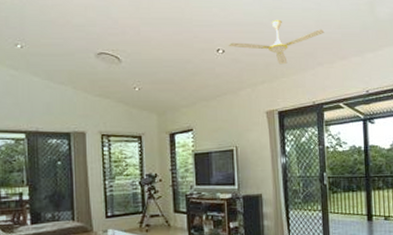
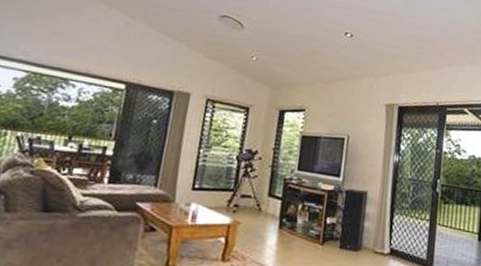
ceiling fan: present [228,19,325,65] -> none [358,13,458,60]

